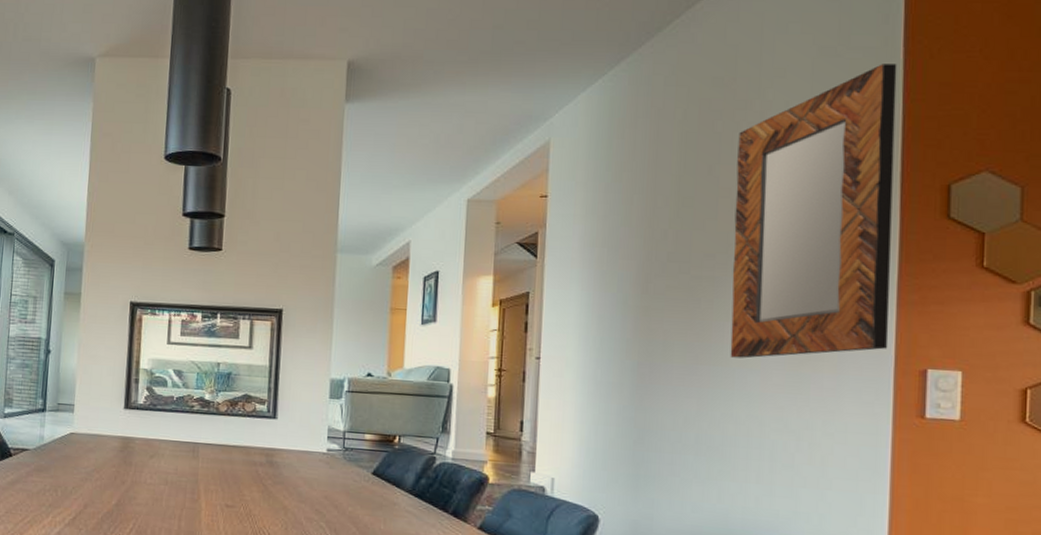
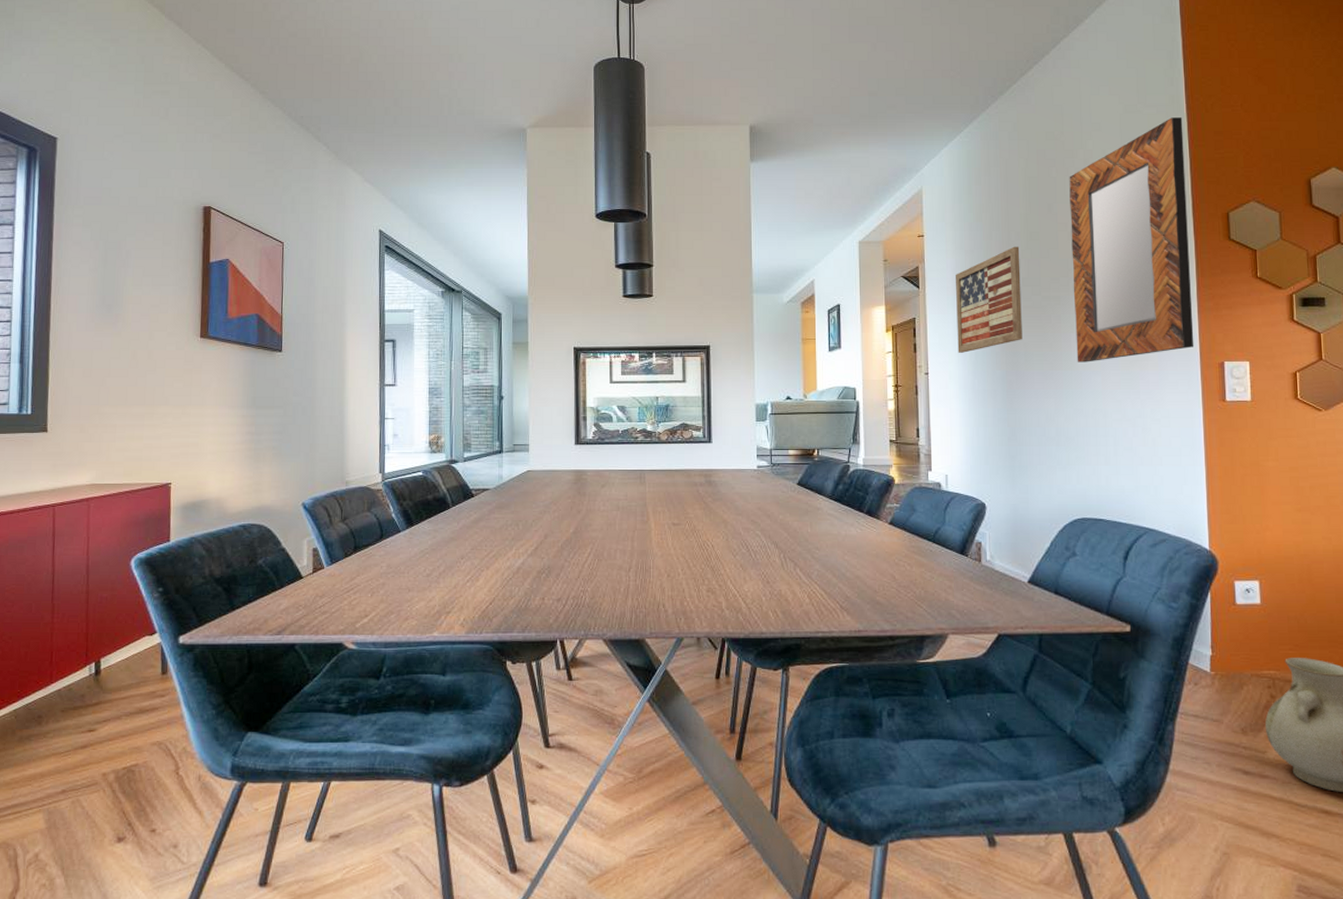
wall art: none [578,214,667,337] -> present [956,246,1023,353]

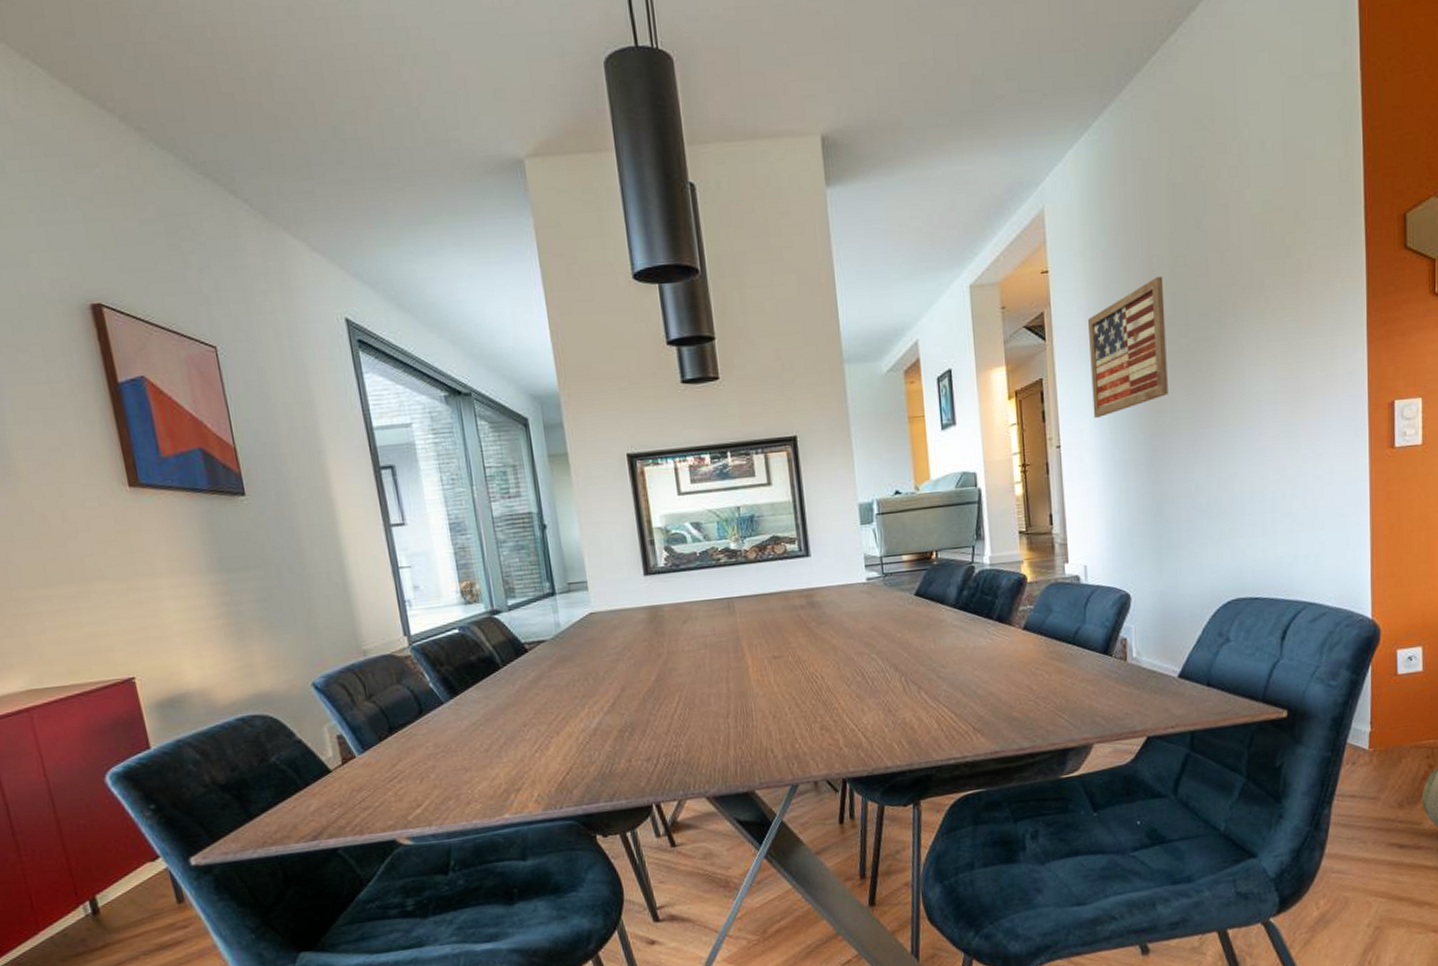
home mirror: present [1069,117,1194,362] -> none [1221,90,1362,417]

